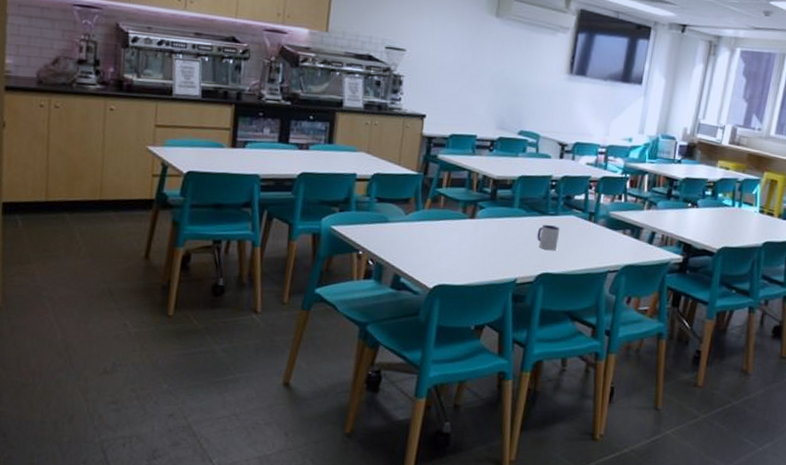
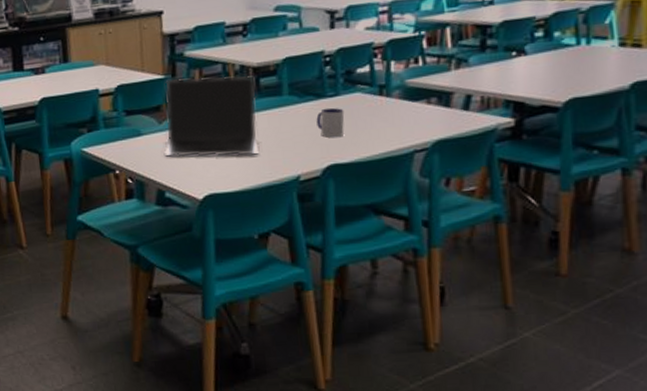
laptop: none [405,177,494,255] -> present [163,76,260,157]

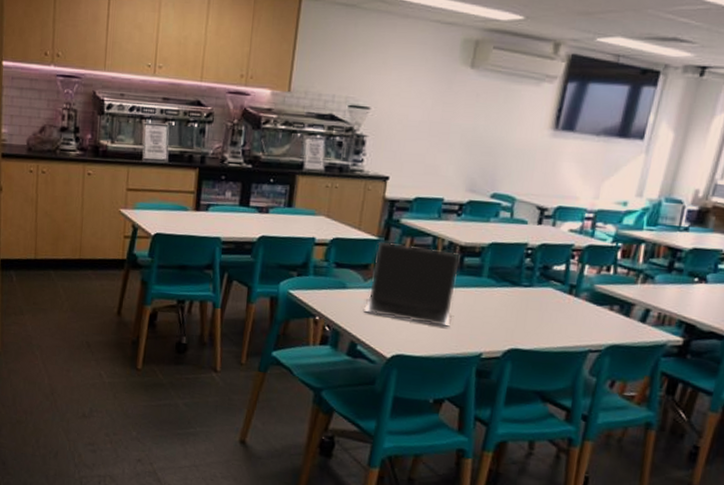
mug: present [316,107,345,138] -> none [507,296,534,325]

